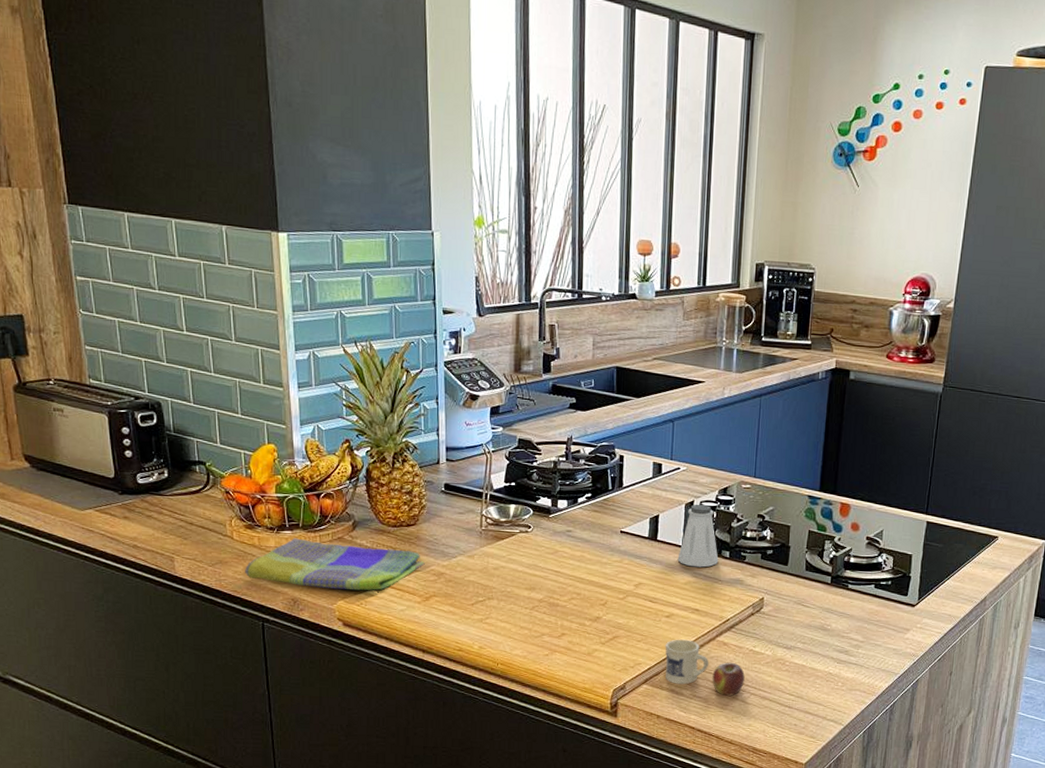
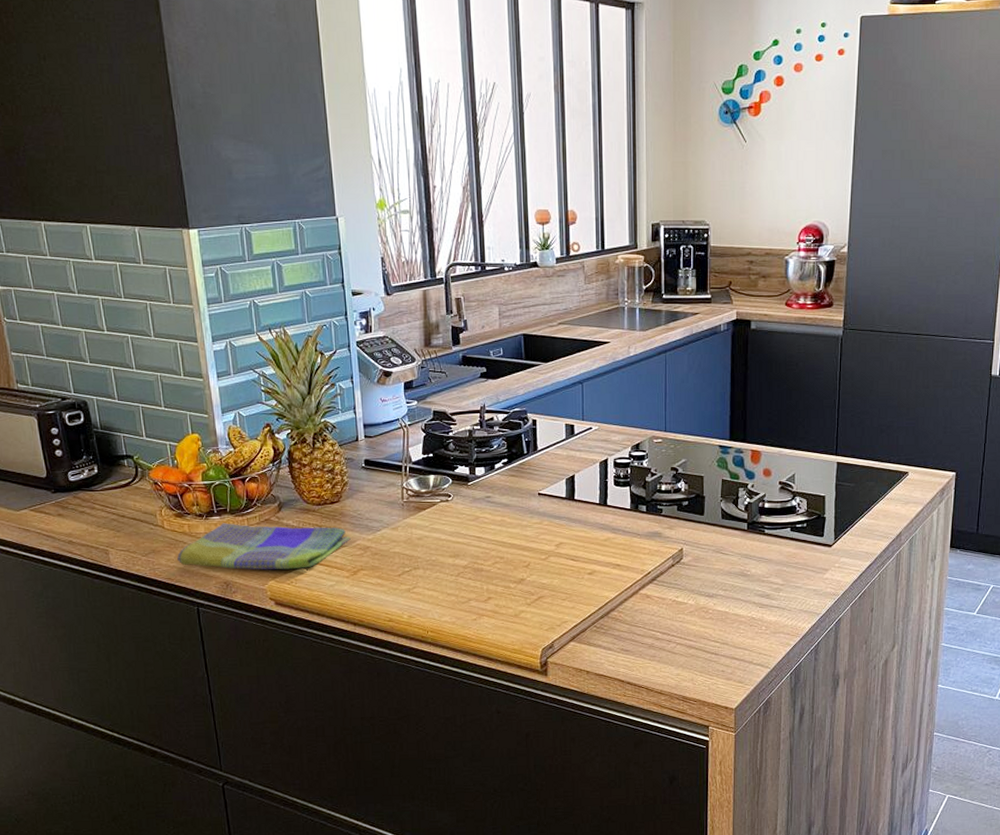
mug: present [665,639,745,696] -> none [589,595,670,647]
saltshaker: present [677,504,719,568] -> none [596,461,636,523]

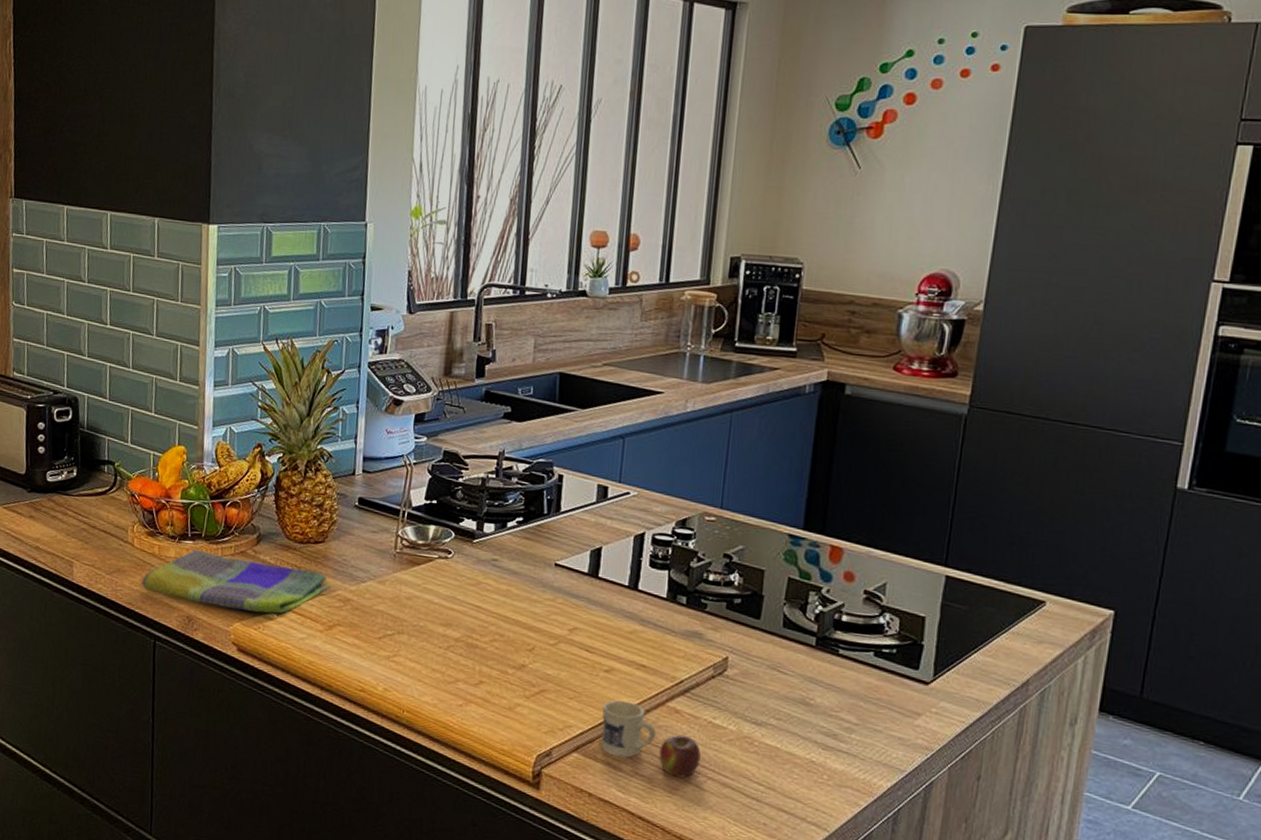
mug: none [589,595,670,647] -> present [601,700,701,778]

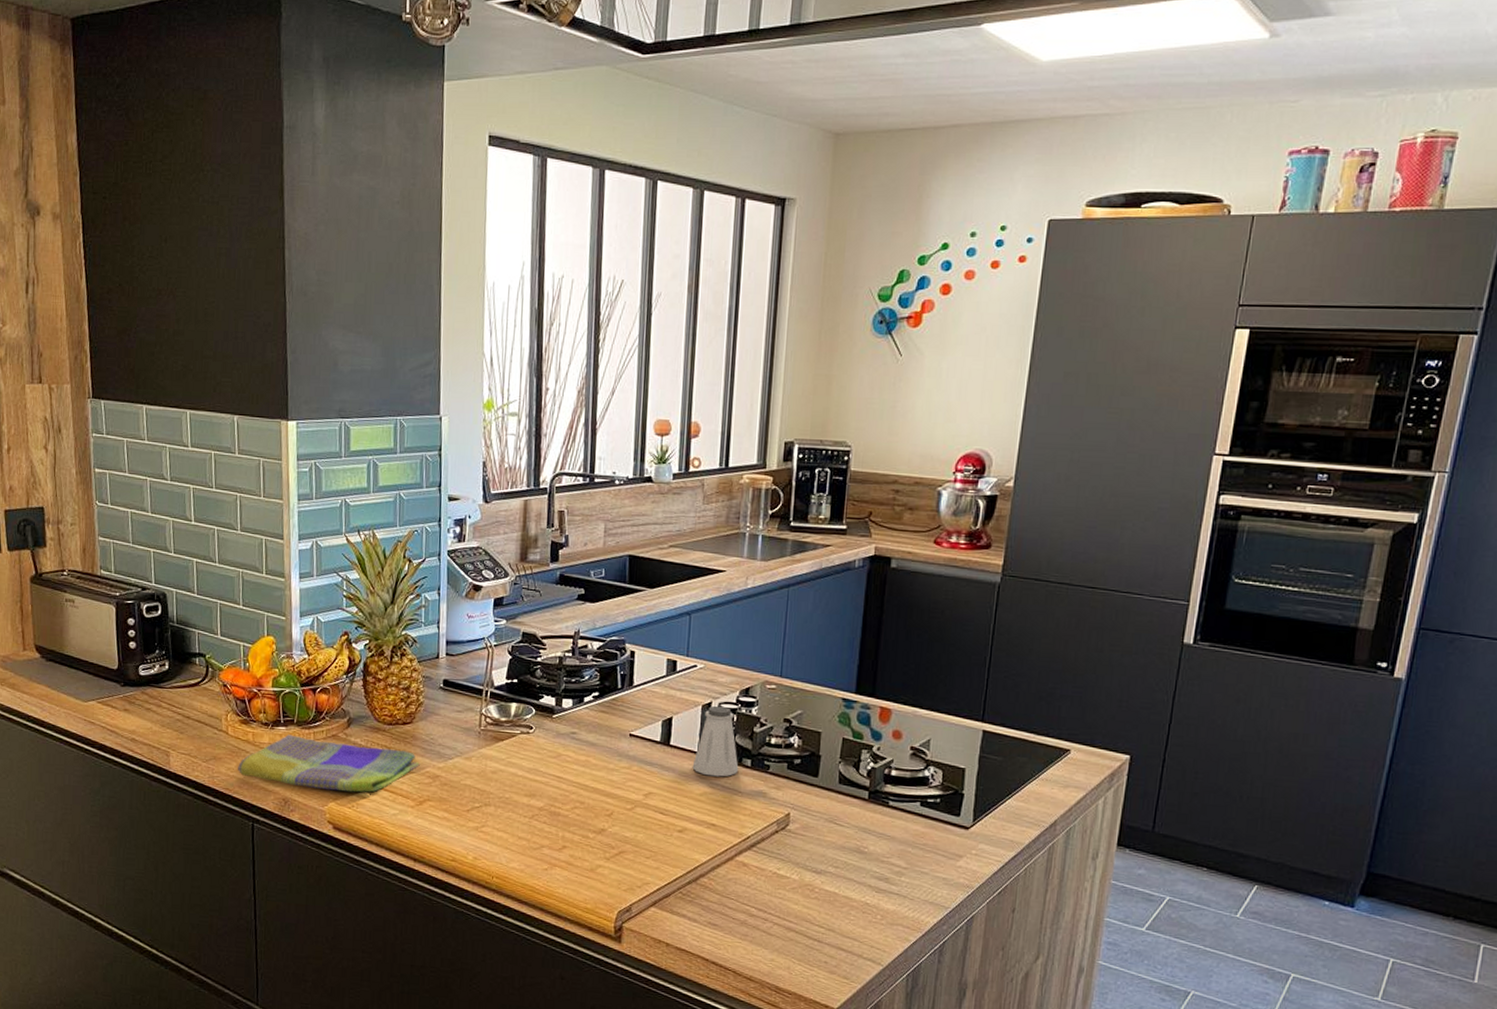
mug: present [601,700,701,778] -> none [676,857,767,925]
saltshaker: none [622,536,673,614] -> present [692,705,739,777]

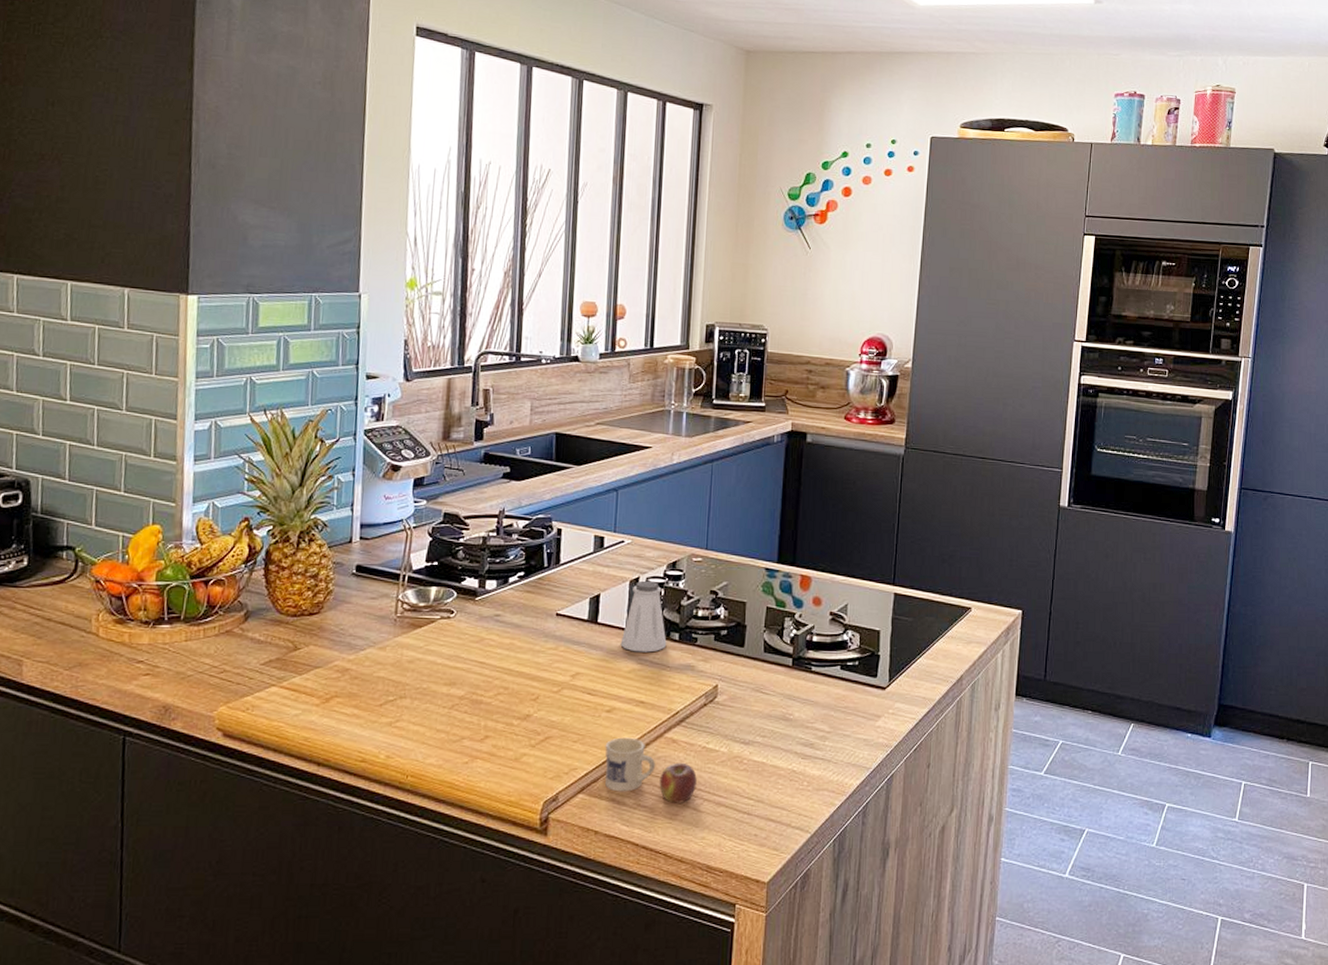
dish towel: present [238,734,420,793] -> none [108,633,327,694]
mug: none [676,857,767,925] -> present [605,737,697,803]

